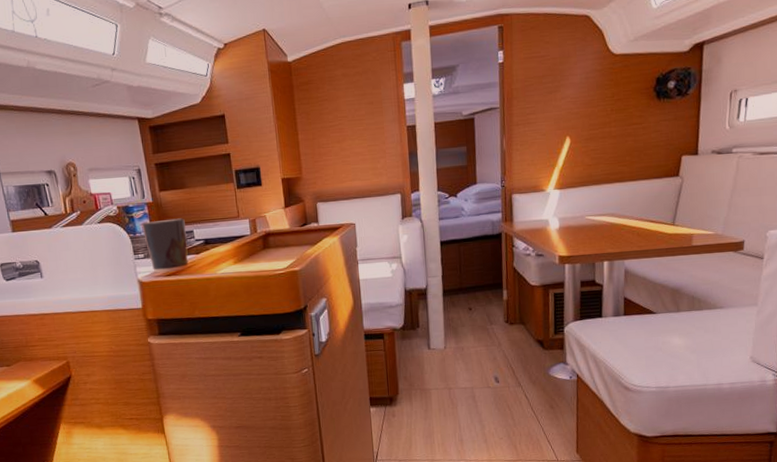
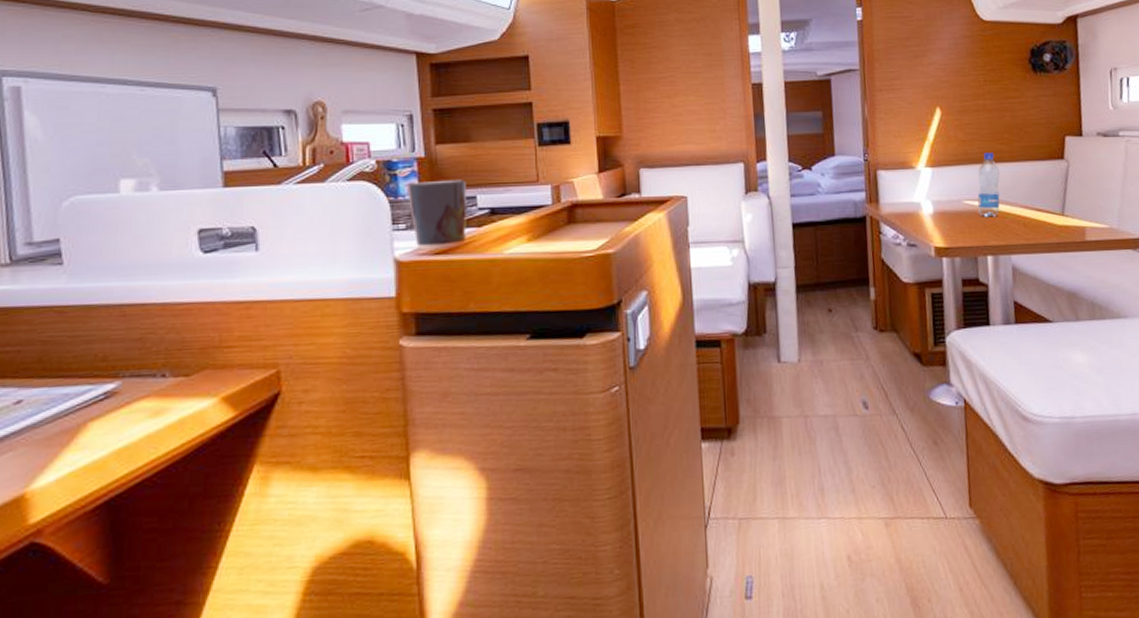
bottle: none [598,174,619,230] -> present [977,153,1000,217]

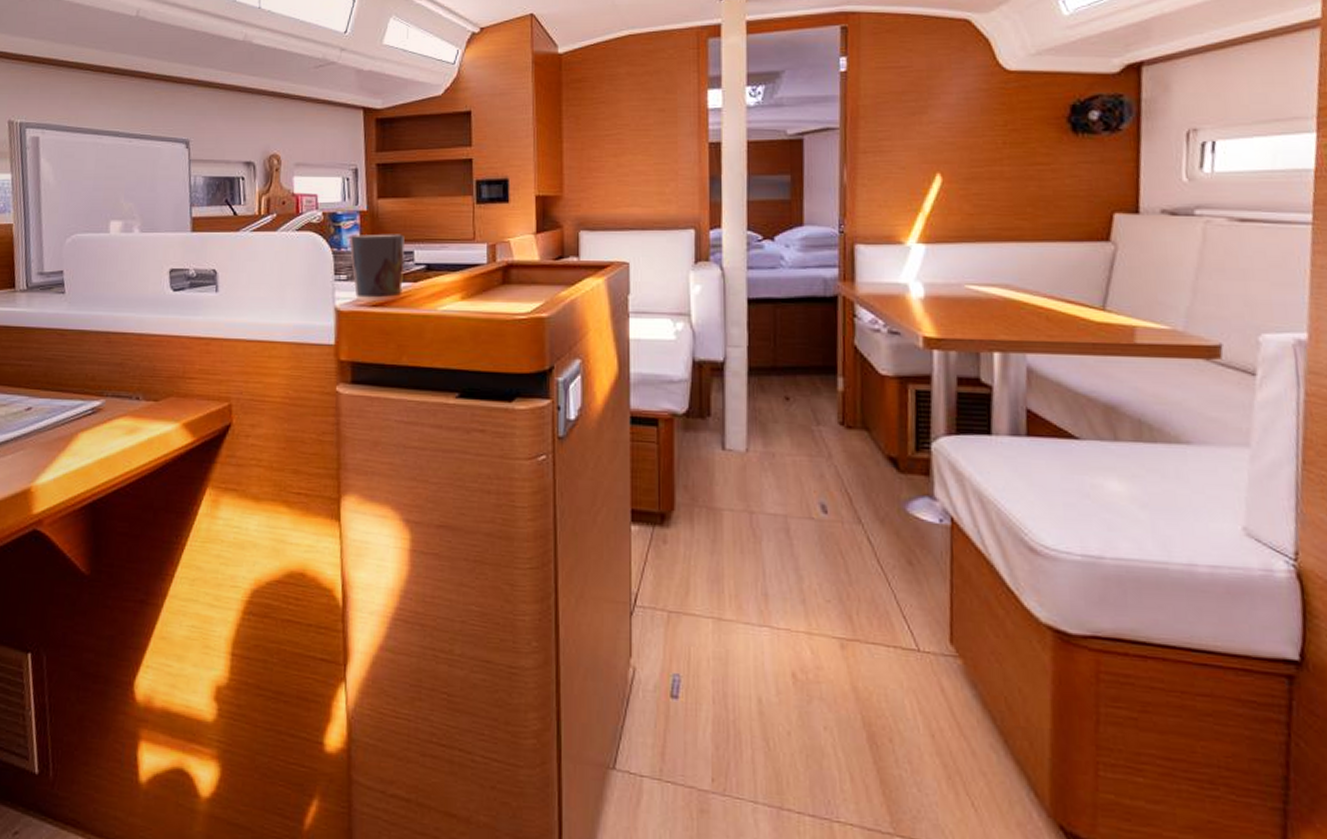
bottle: present [977,153,1000,217] -> none [984,229,1017,307]

